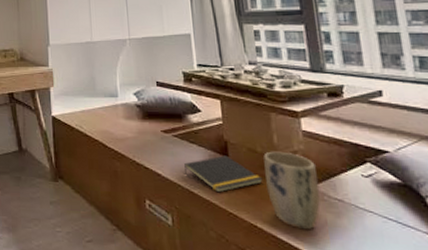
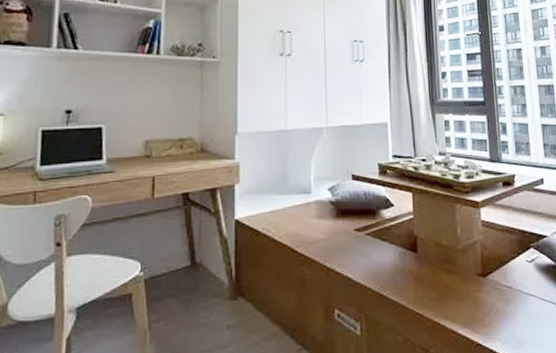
notepad: present [184,155,263,193] -> none [374,251,447,293]
plant pot: present [263,151,321,230] -> none [448,243,494,321]

